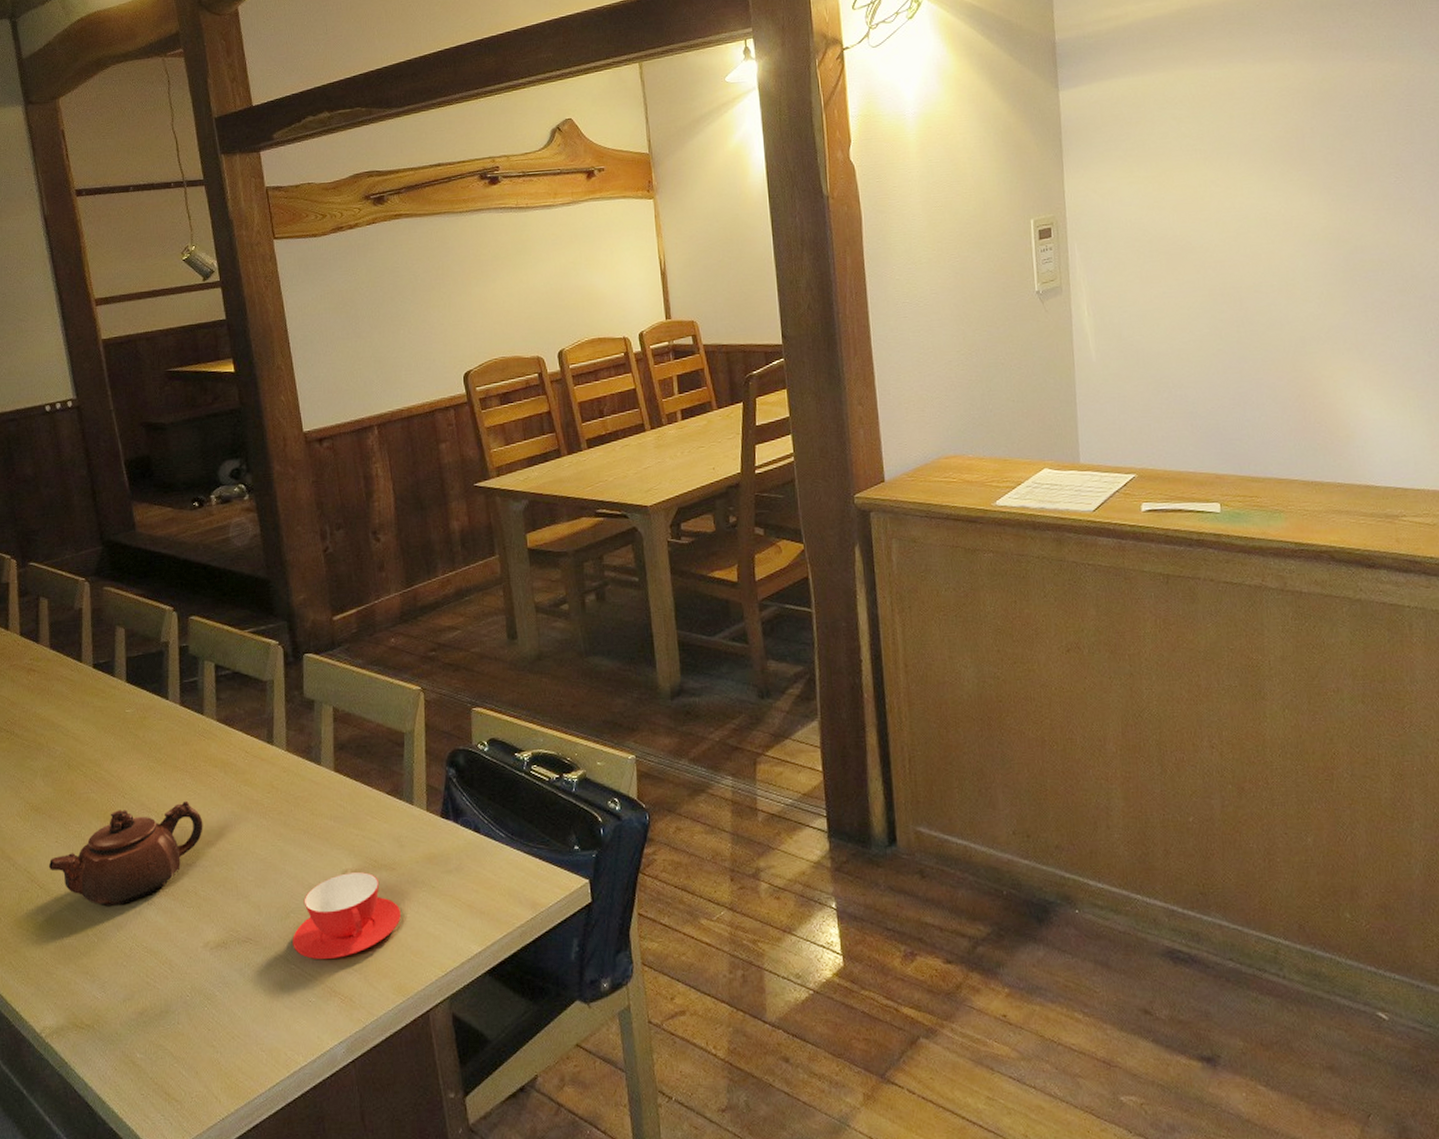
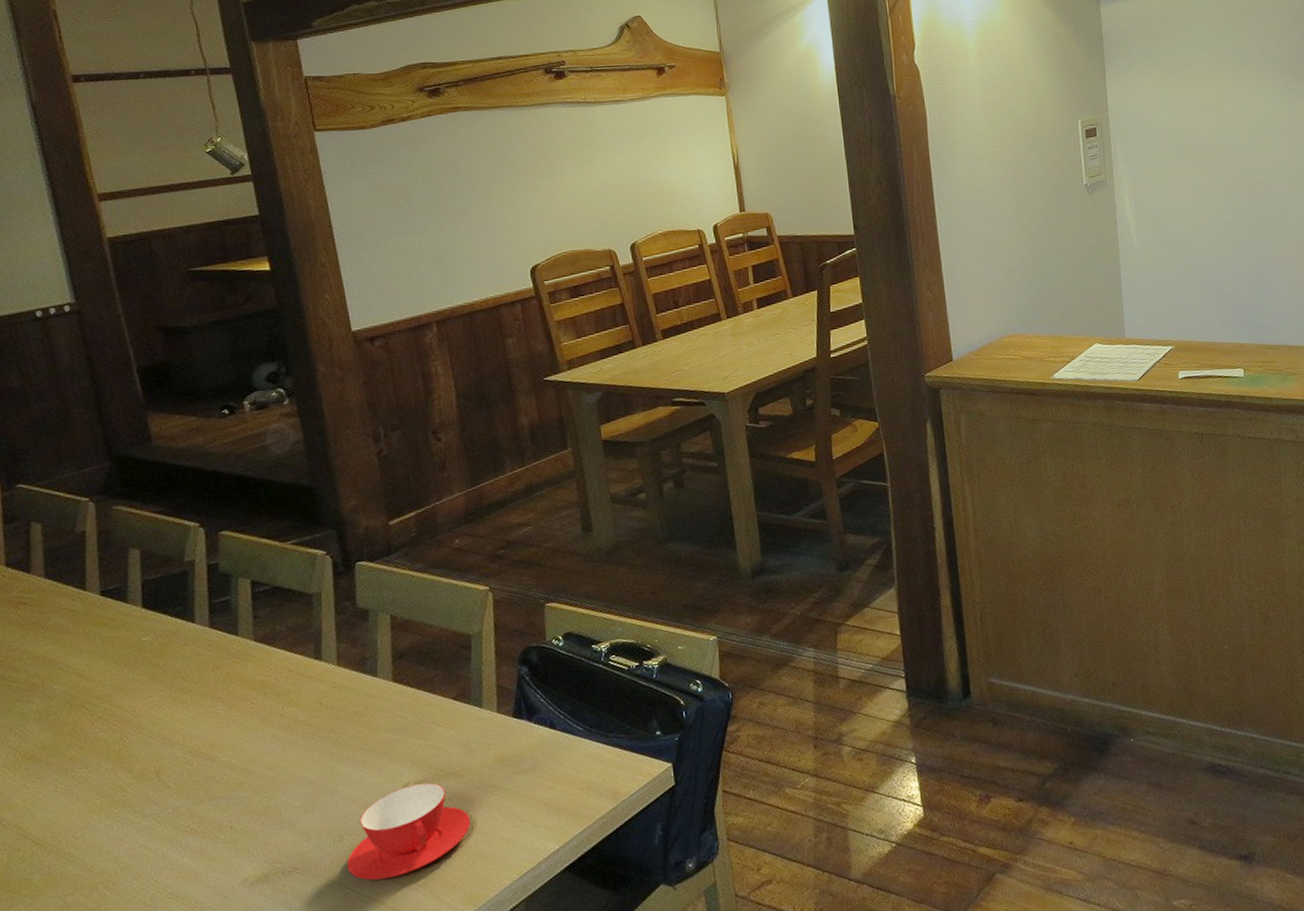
teapot: present [48,800,203,907] -> none [45,729,239,855]

